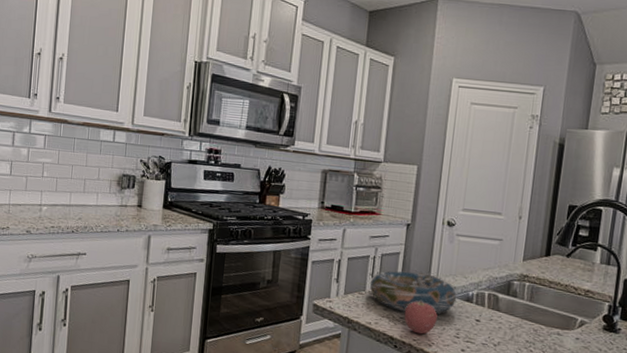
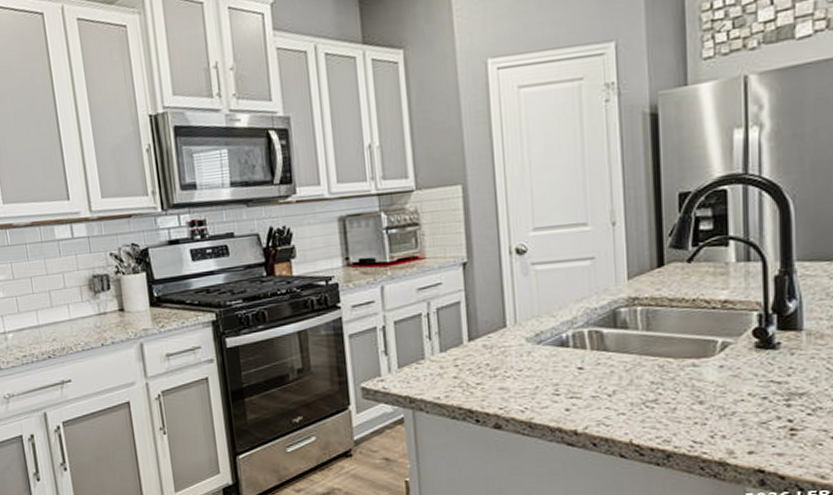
decorative bowl: present [370,270,458,314] -> none [429,320,549,375]
apple: present [404,299,438,335] -> none [480,356,526,400]

